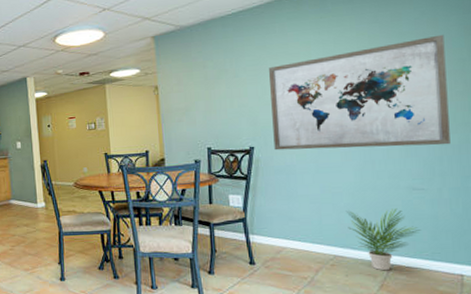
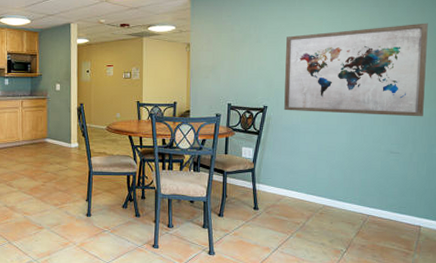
potted plant: present [347,208,421,271] -> none [336,167,393,220]

